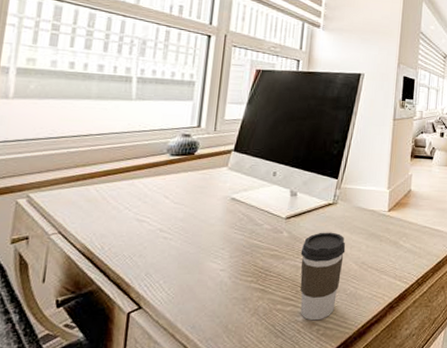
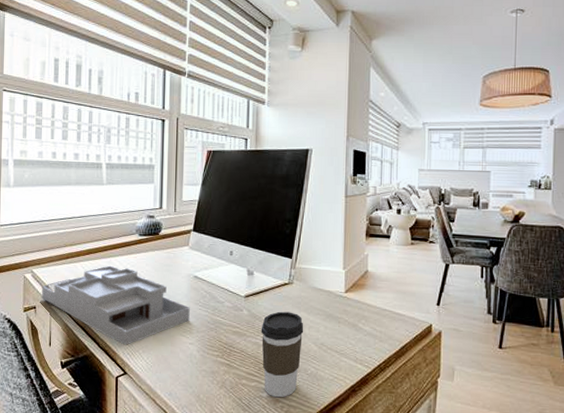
desk organizer: none [37,188,224,276] -> present [41,265,190,345]

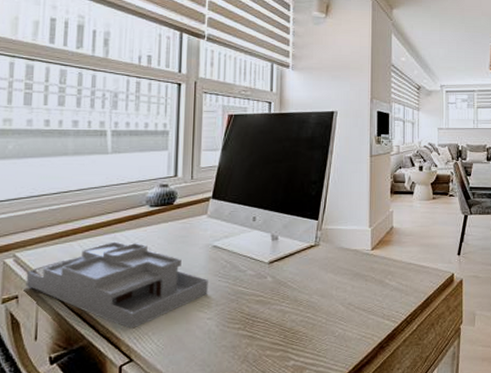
coffee cup: present [261,311,304,398] -> none [286,274,331,365]

